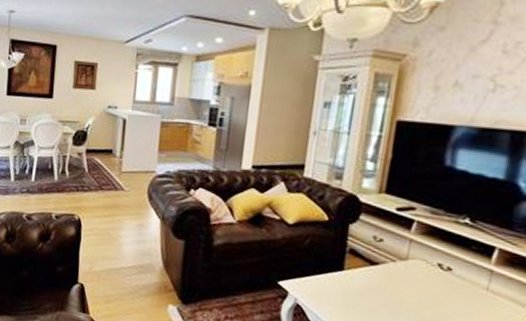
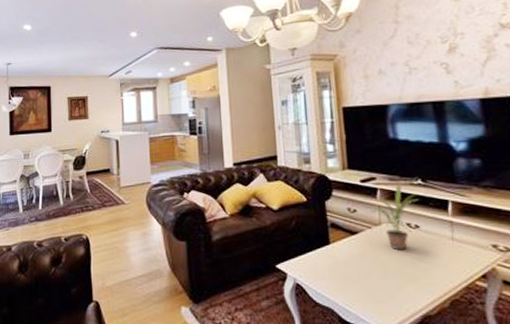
potted plant: none [398,219,461,292] -> present [370,184,418,251]

